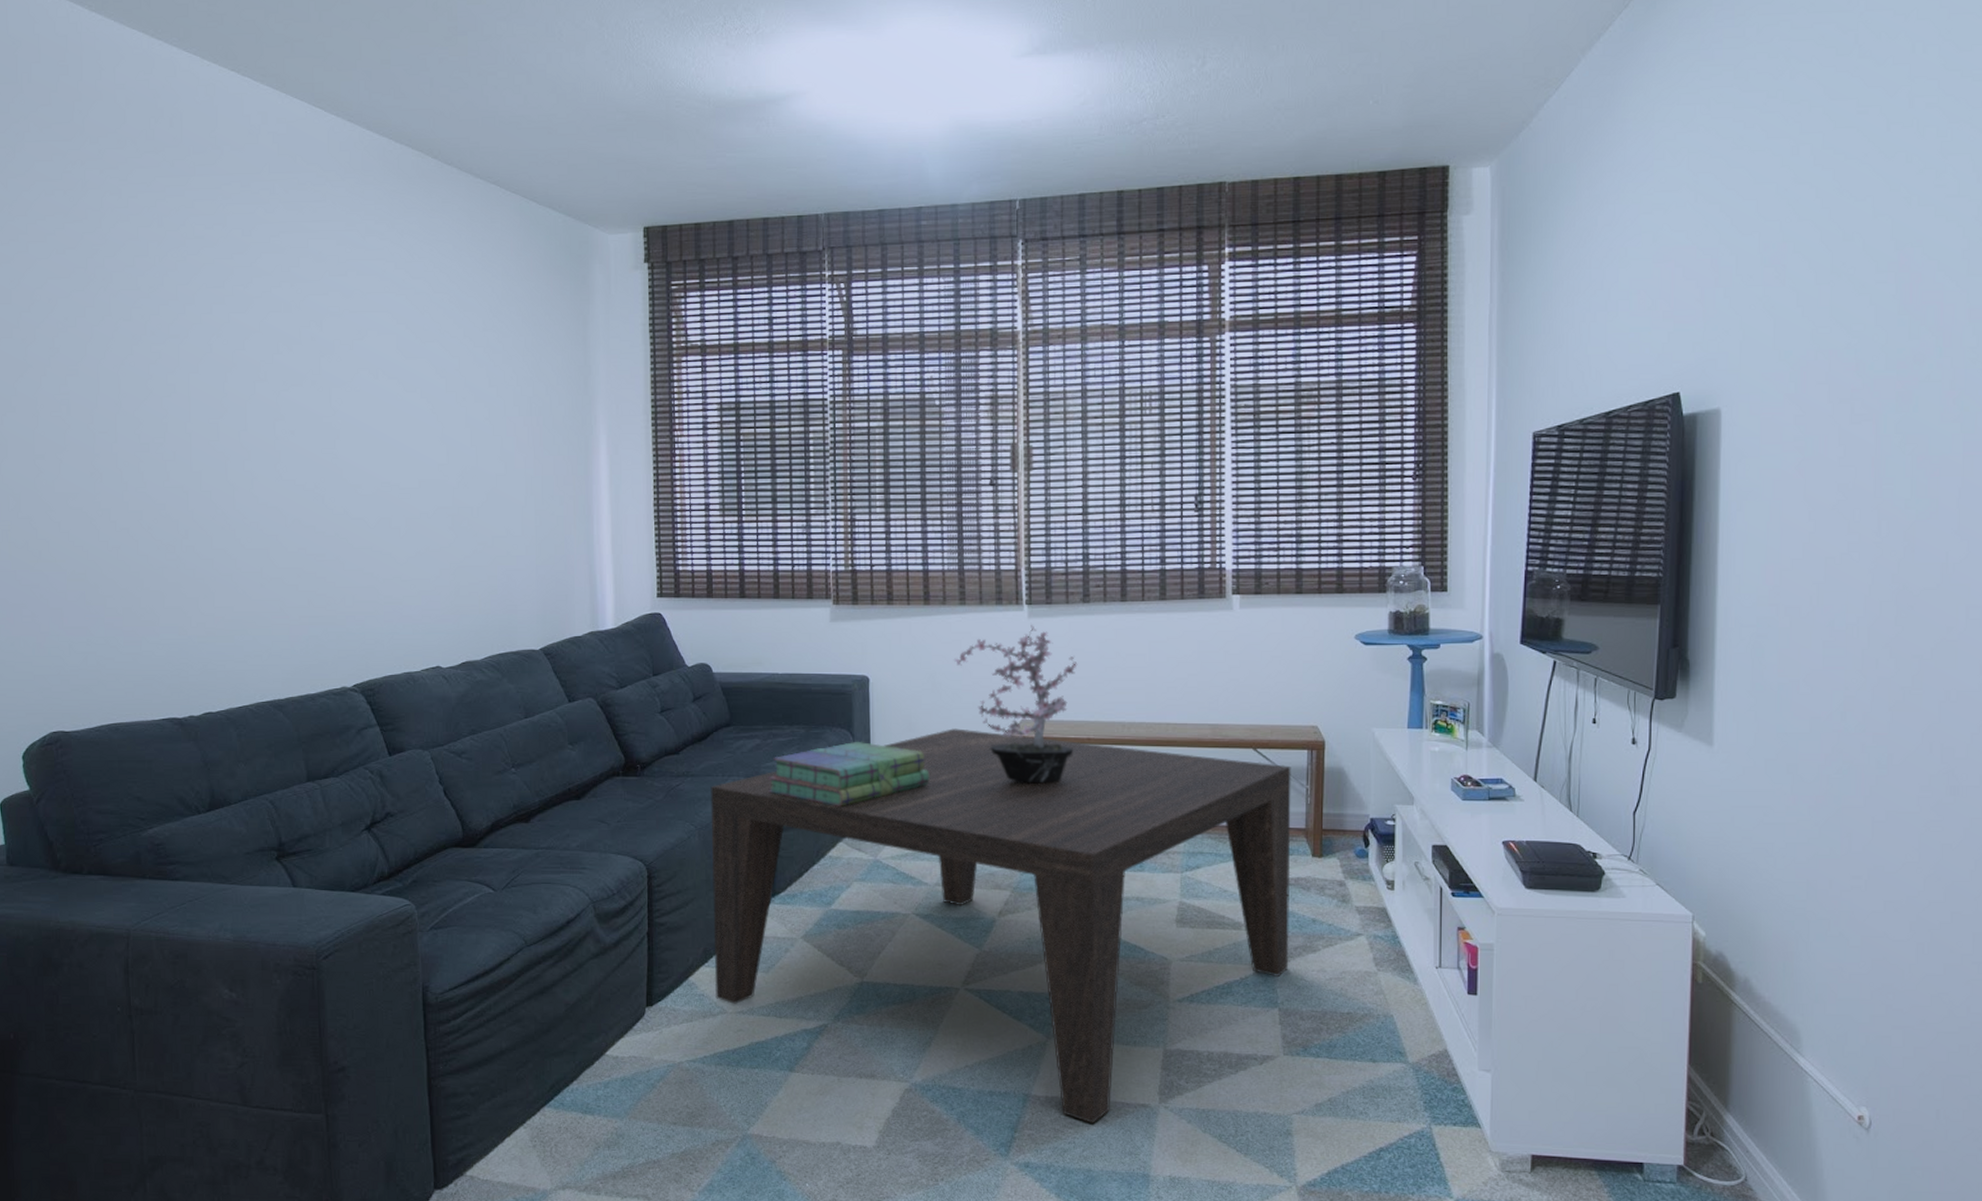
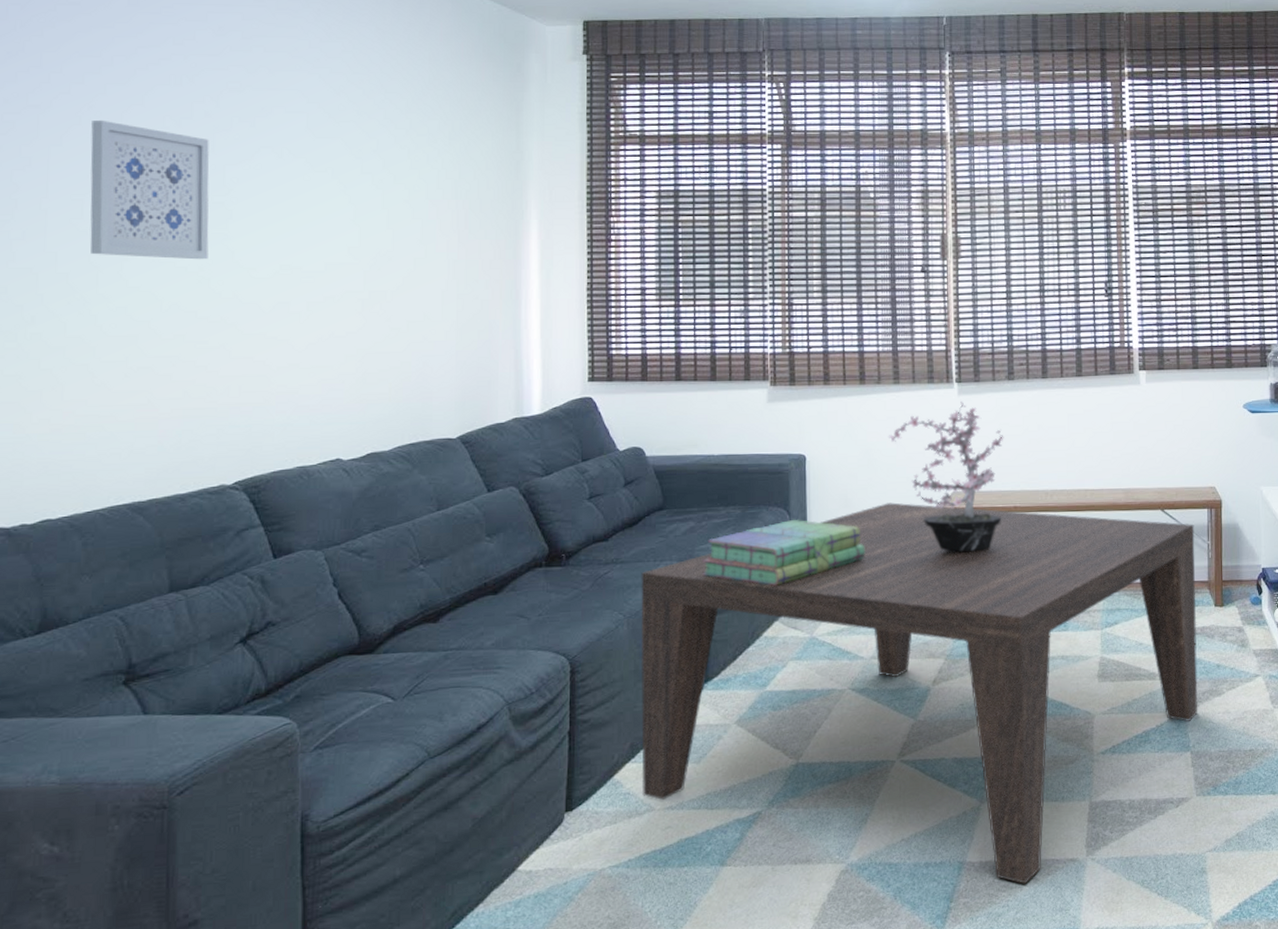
wall art: none [220,347,321,478] -> present [90,119,209,260]

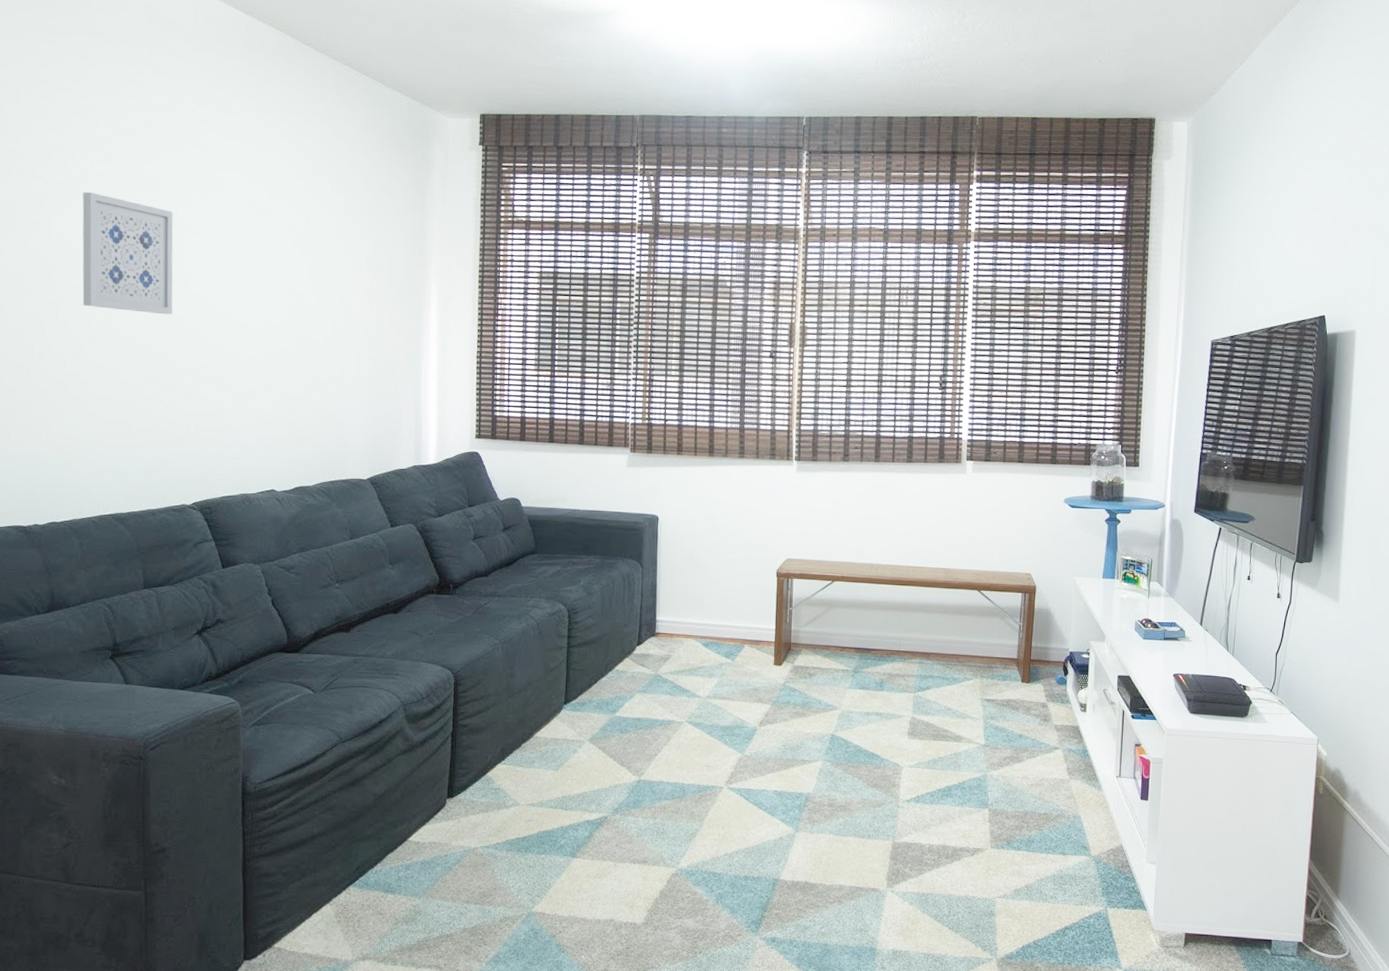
coffee table: present [640,502,1198,884] -> none [509,563,1008,905]
stack of books: present [702,519,865,586] -> none [566,571,707,627]
potted plant: present [888,402,1004,552] -> none [731,478,836,613]

